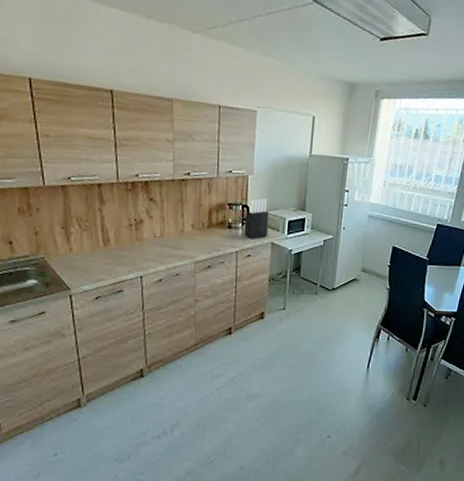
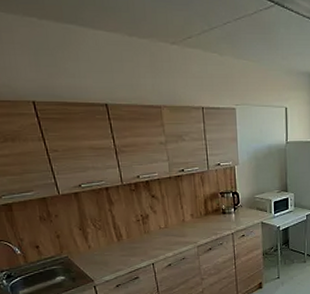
knife block: present [244,198,269,239] -> none [236,184,258,221]

